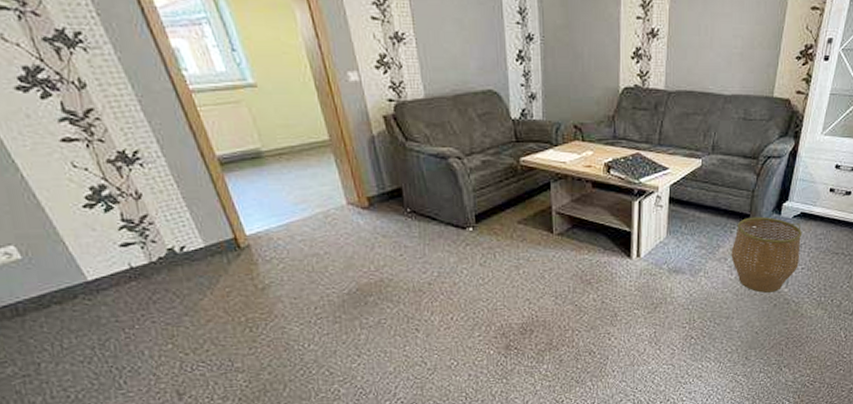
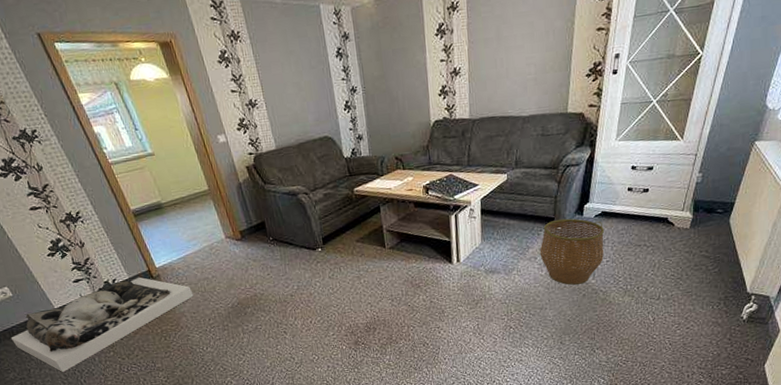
dog bed: none [12,245,297,370] -> present [10,276,194,373]

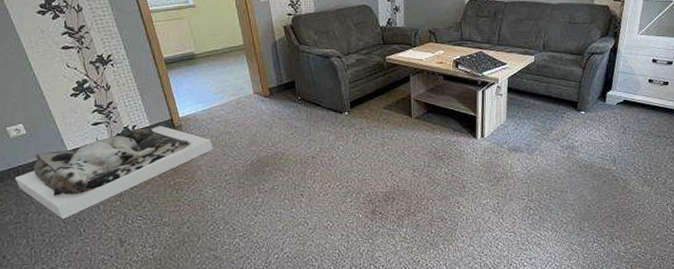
basket: present [540,218,605,285] -> none [563,103,626,170]

